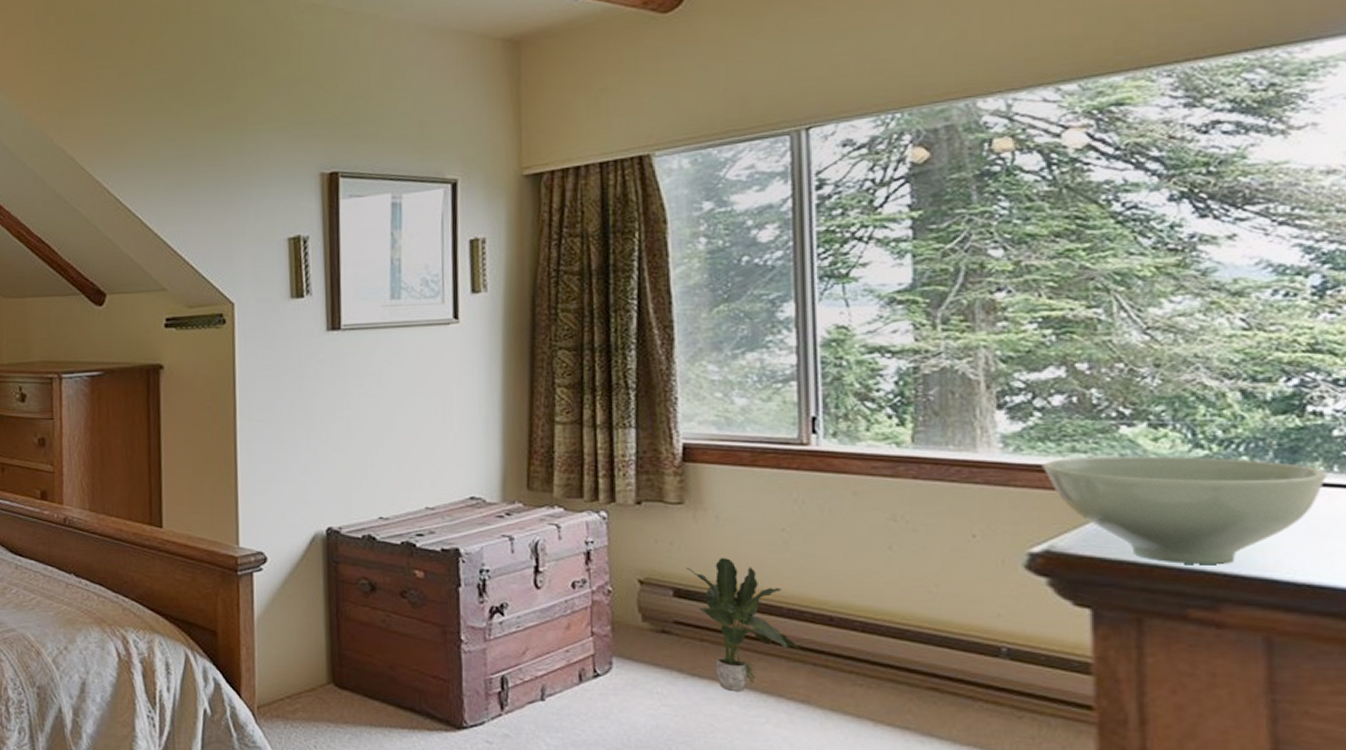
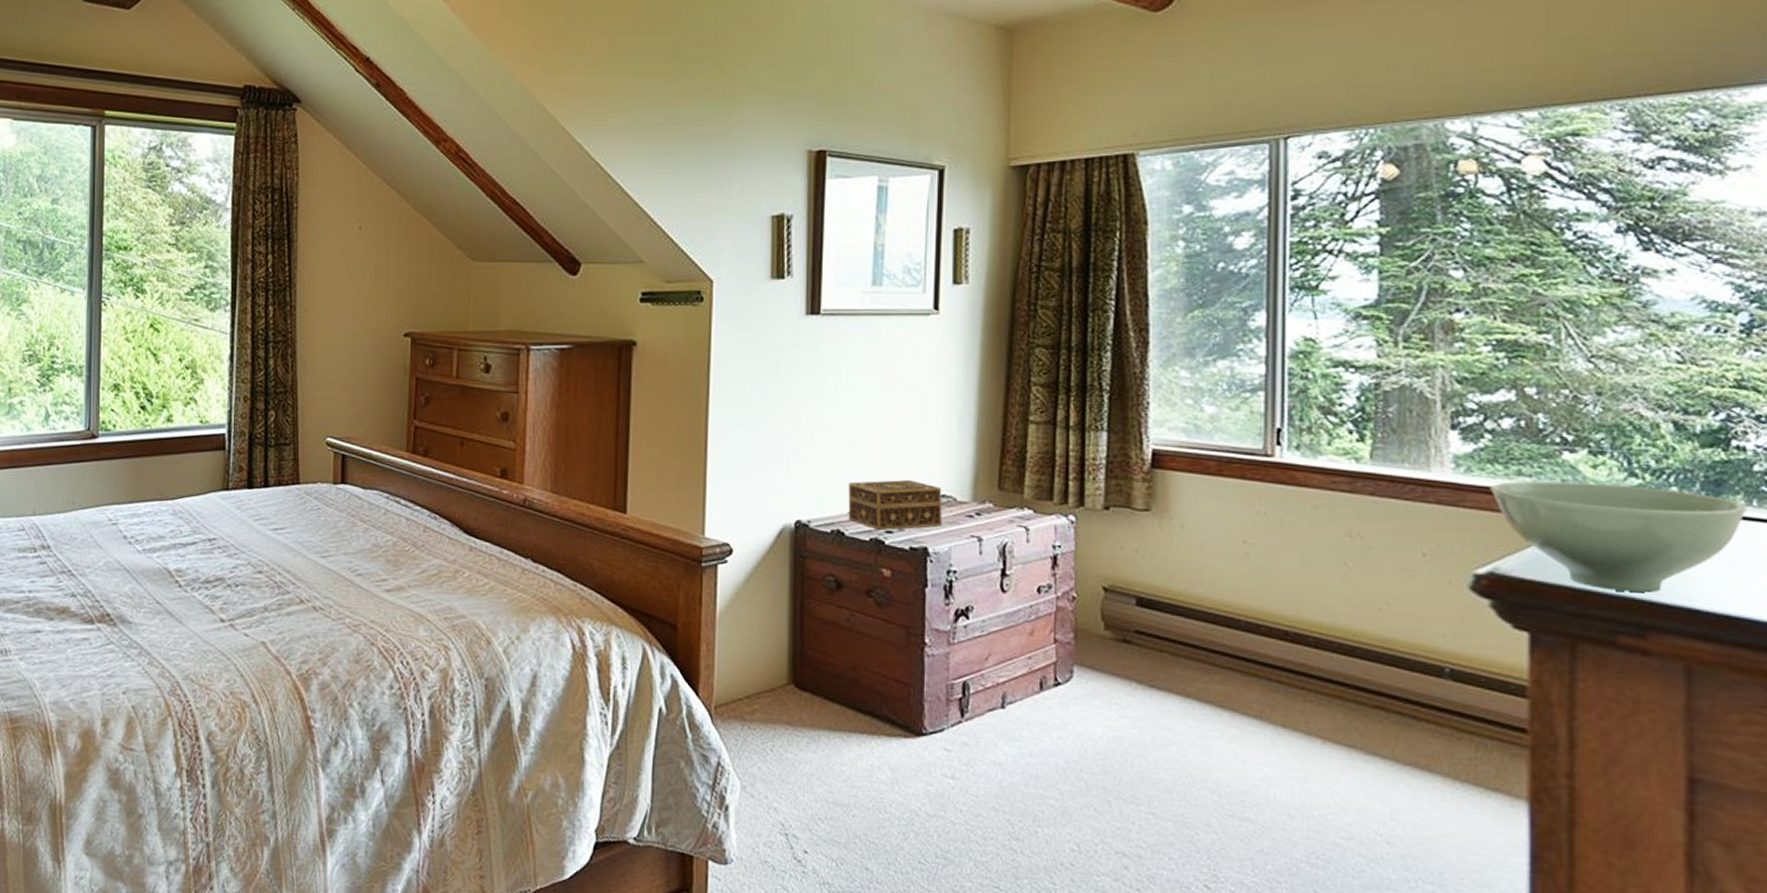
decorative box: none [377,485,472,533] -> present [848,480,942,530]
potted plant: present [686,557,800,691] -> none [1150,566,1255,705]

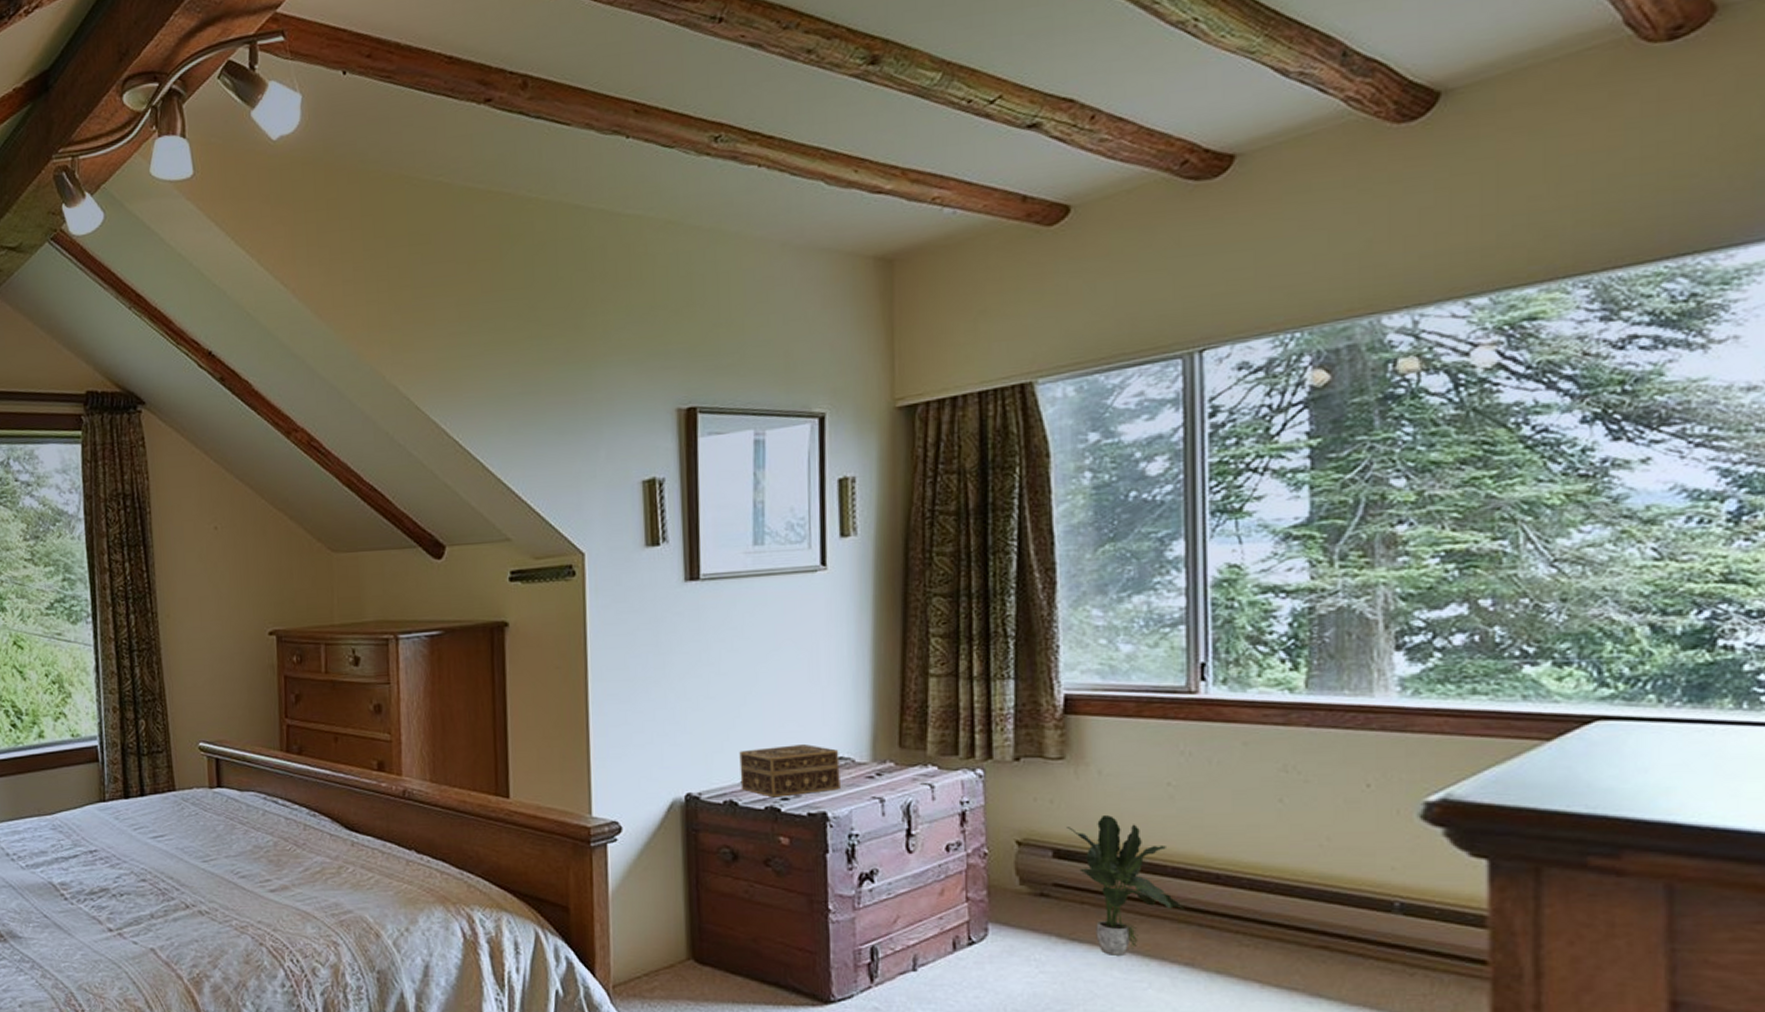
potted plant: none [1150,566,1255,705] -> present [1067,814,1184,955]
bowl: present [1490,480,1748,593] -> none [1441,696,1737,811]

